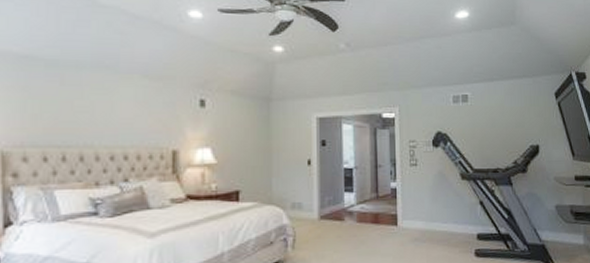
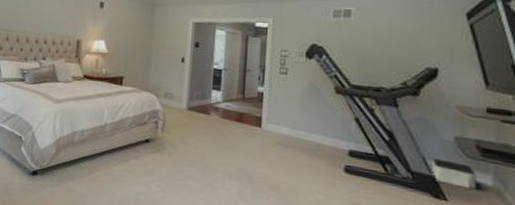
storage bin: none [542,227,574,250] -> present [432,158,477,190]

